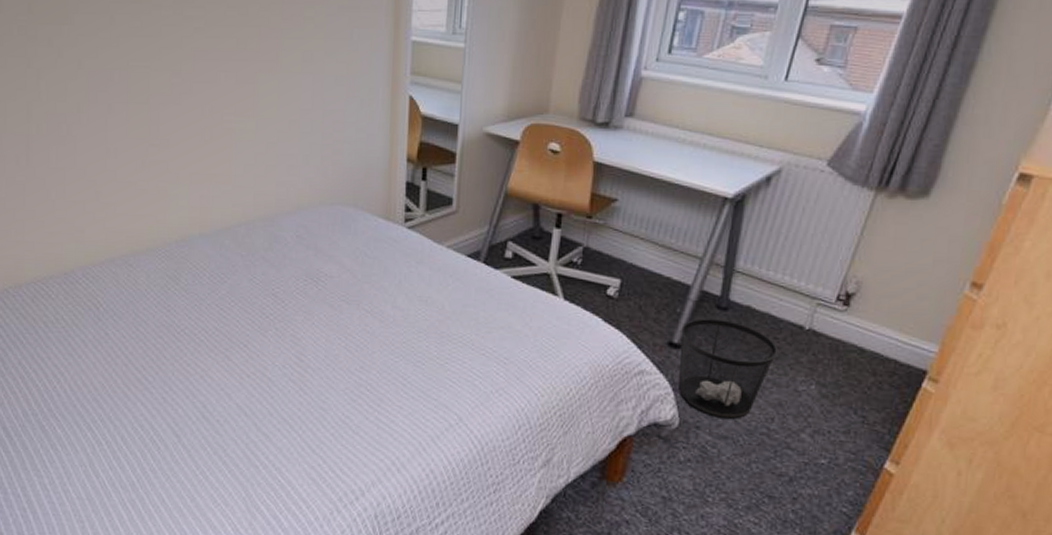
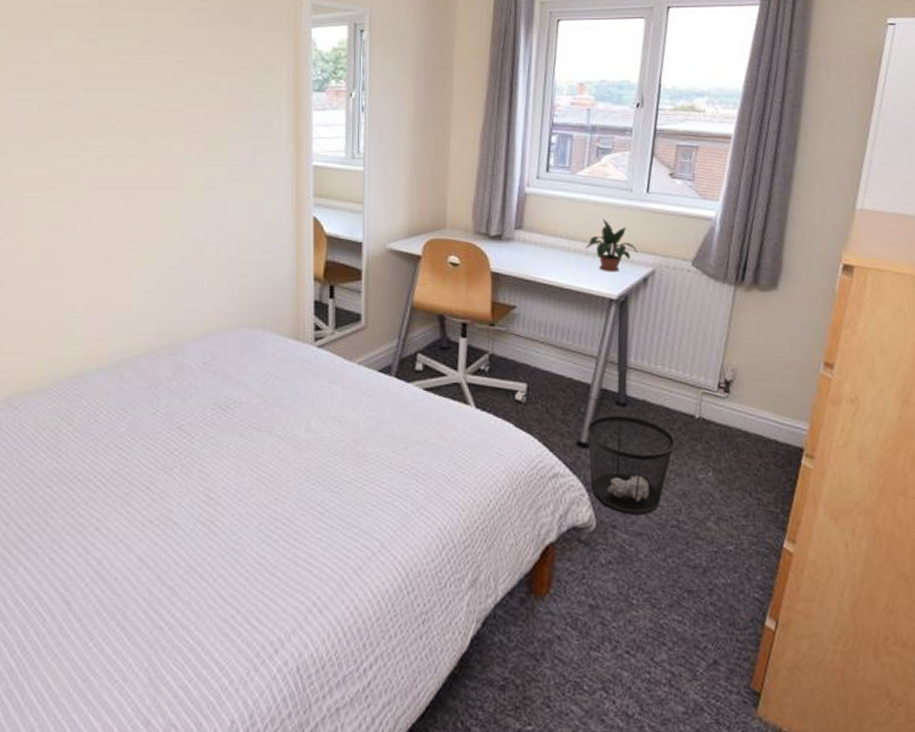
potted plant: none [702,109,765,169] -> present [584,219,638,273]

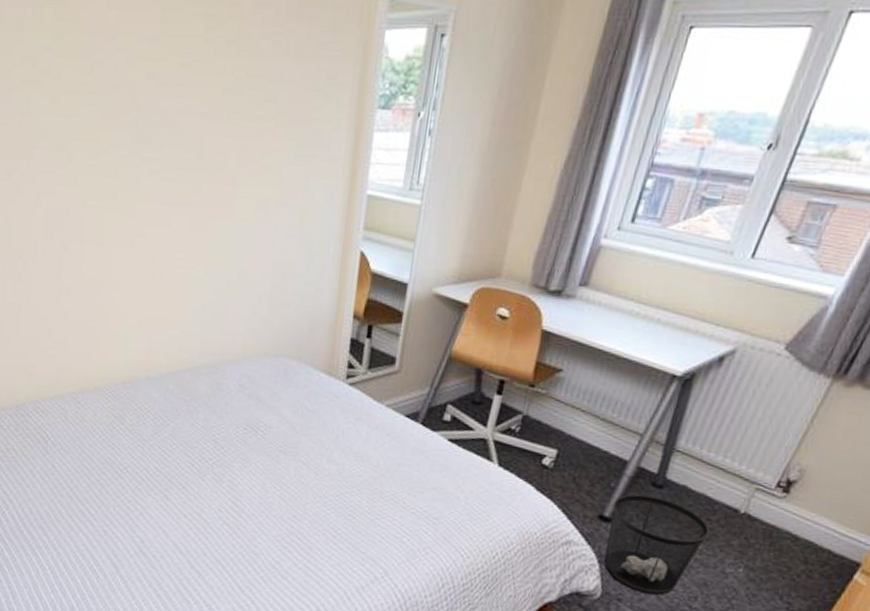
potted plant: present [584,219,638,273] -> none [656,284,721,347]

